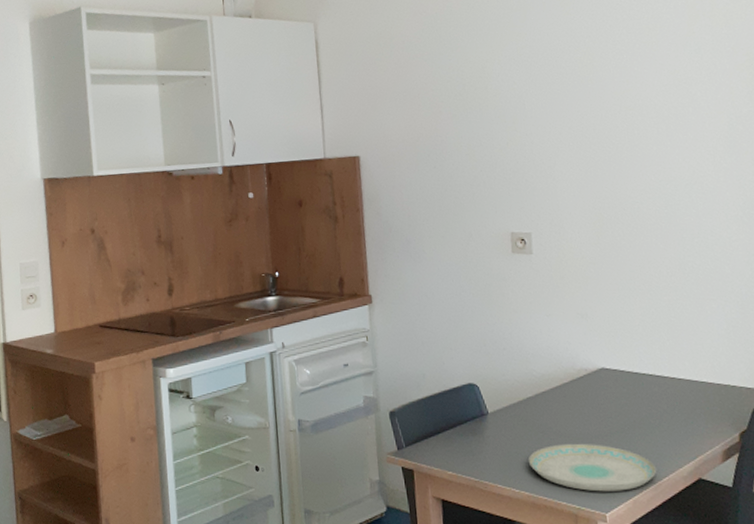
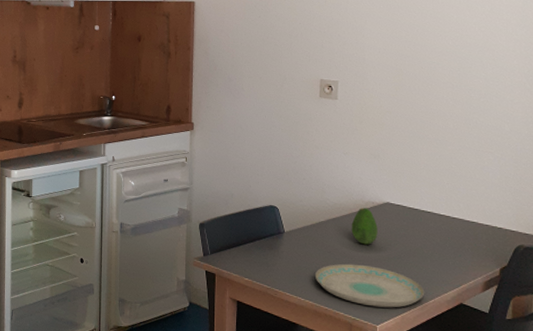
fruit: none [563,376,596,420] -> present [351,208,378,245]

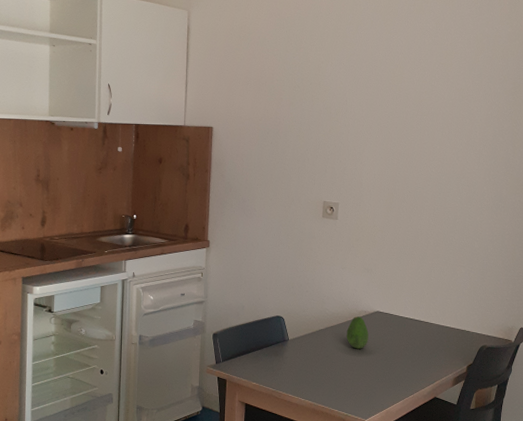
plate: present [314,263,425,308] -> none [314,366,406,404]

